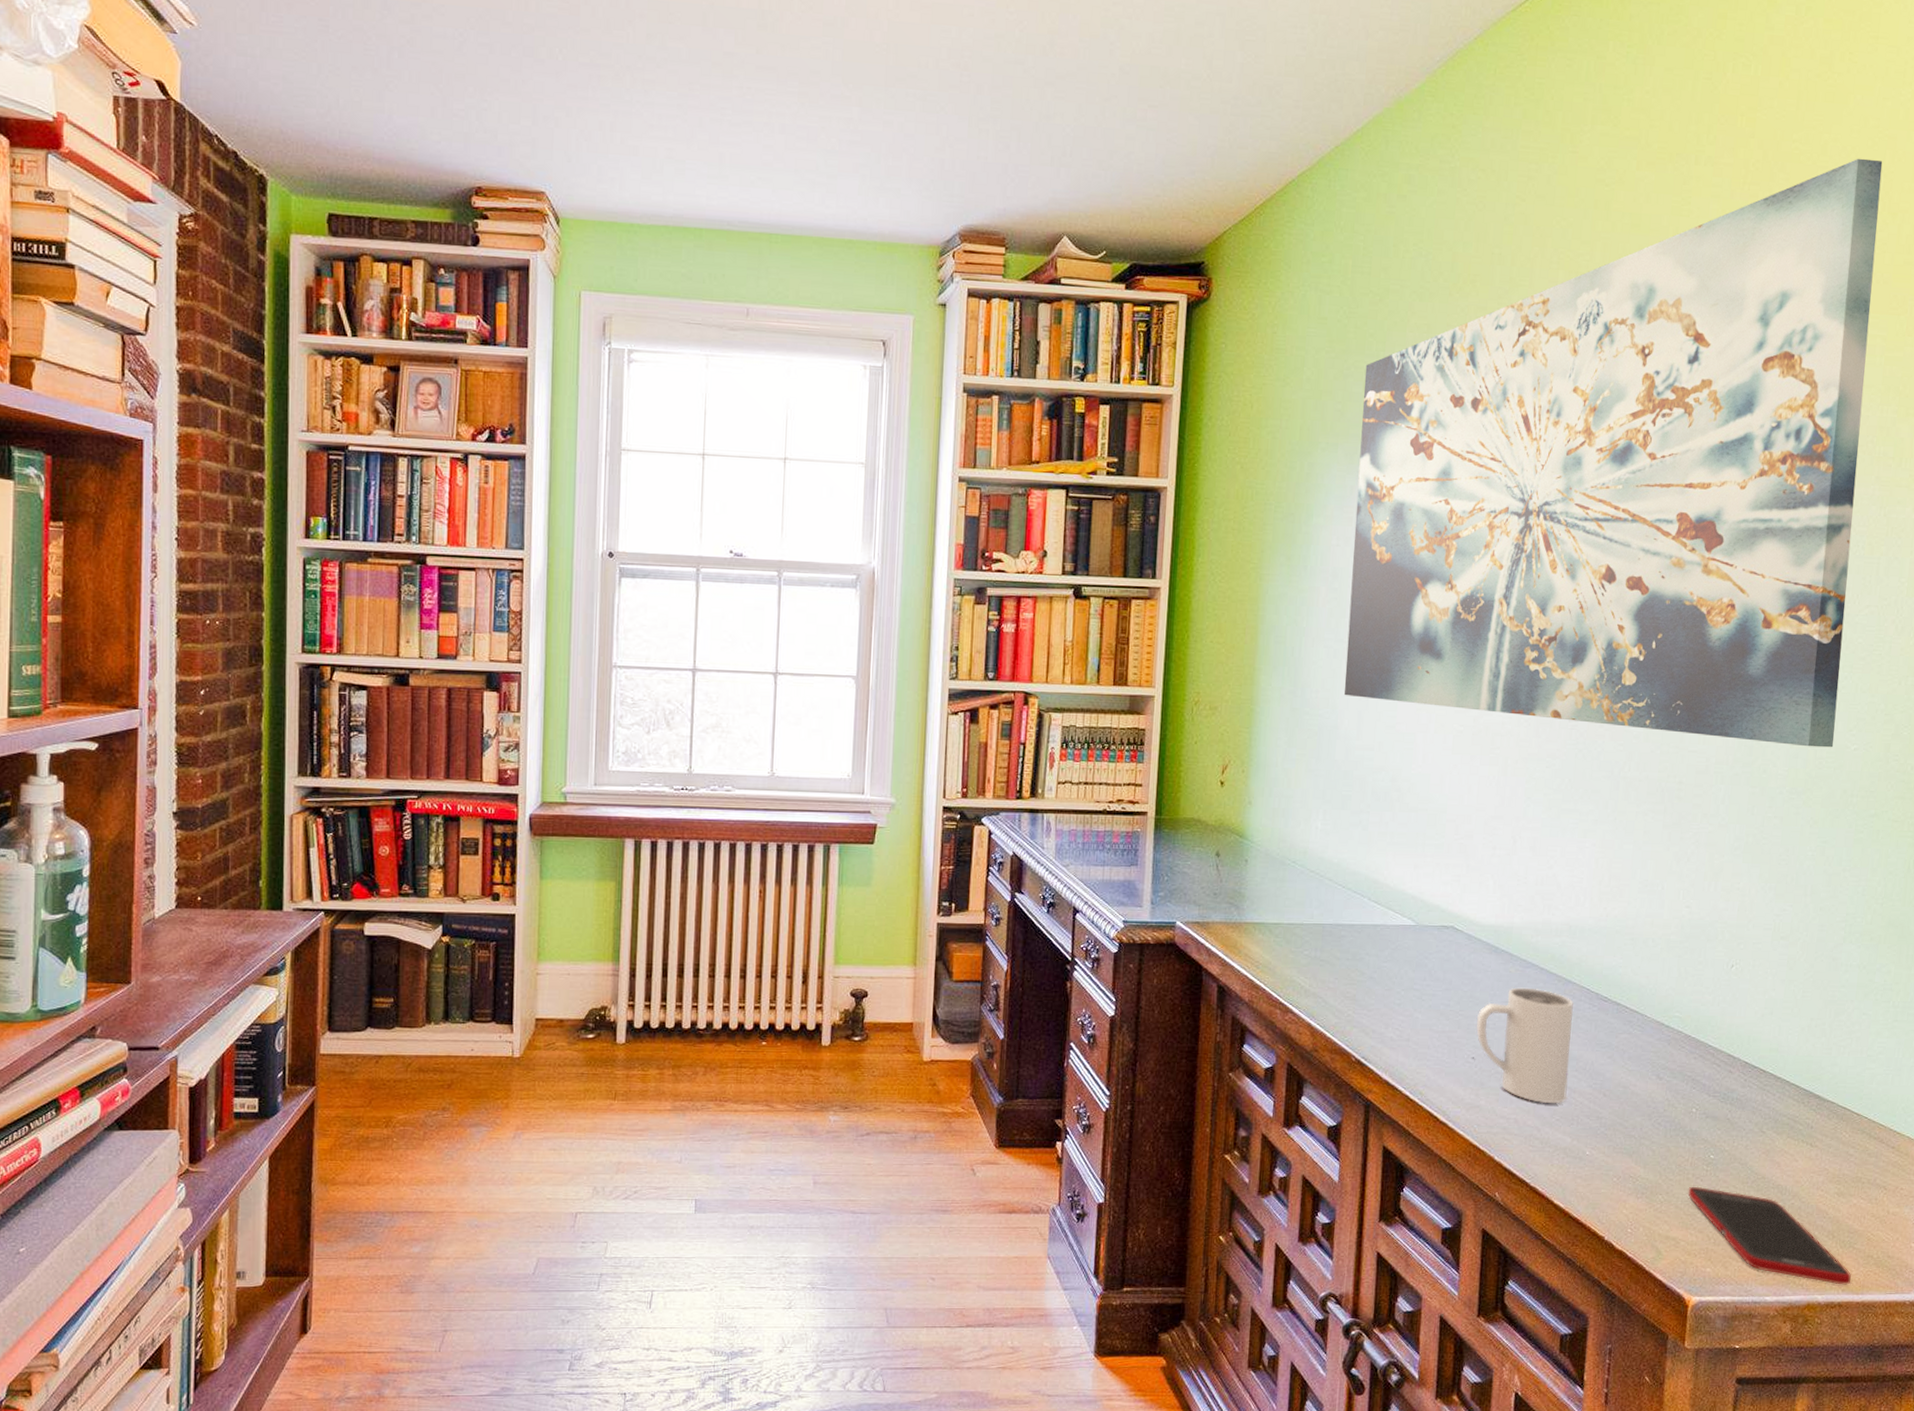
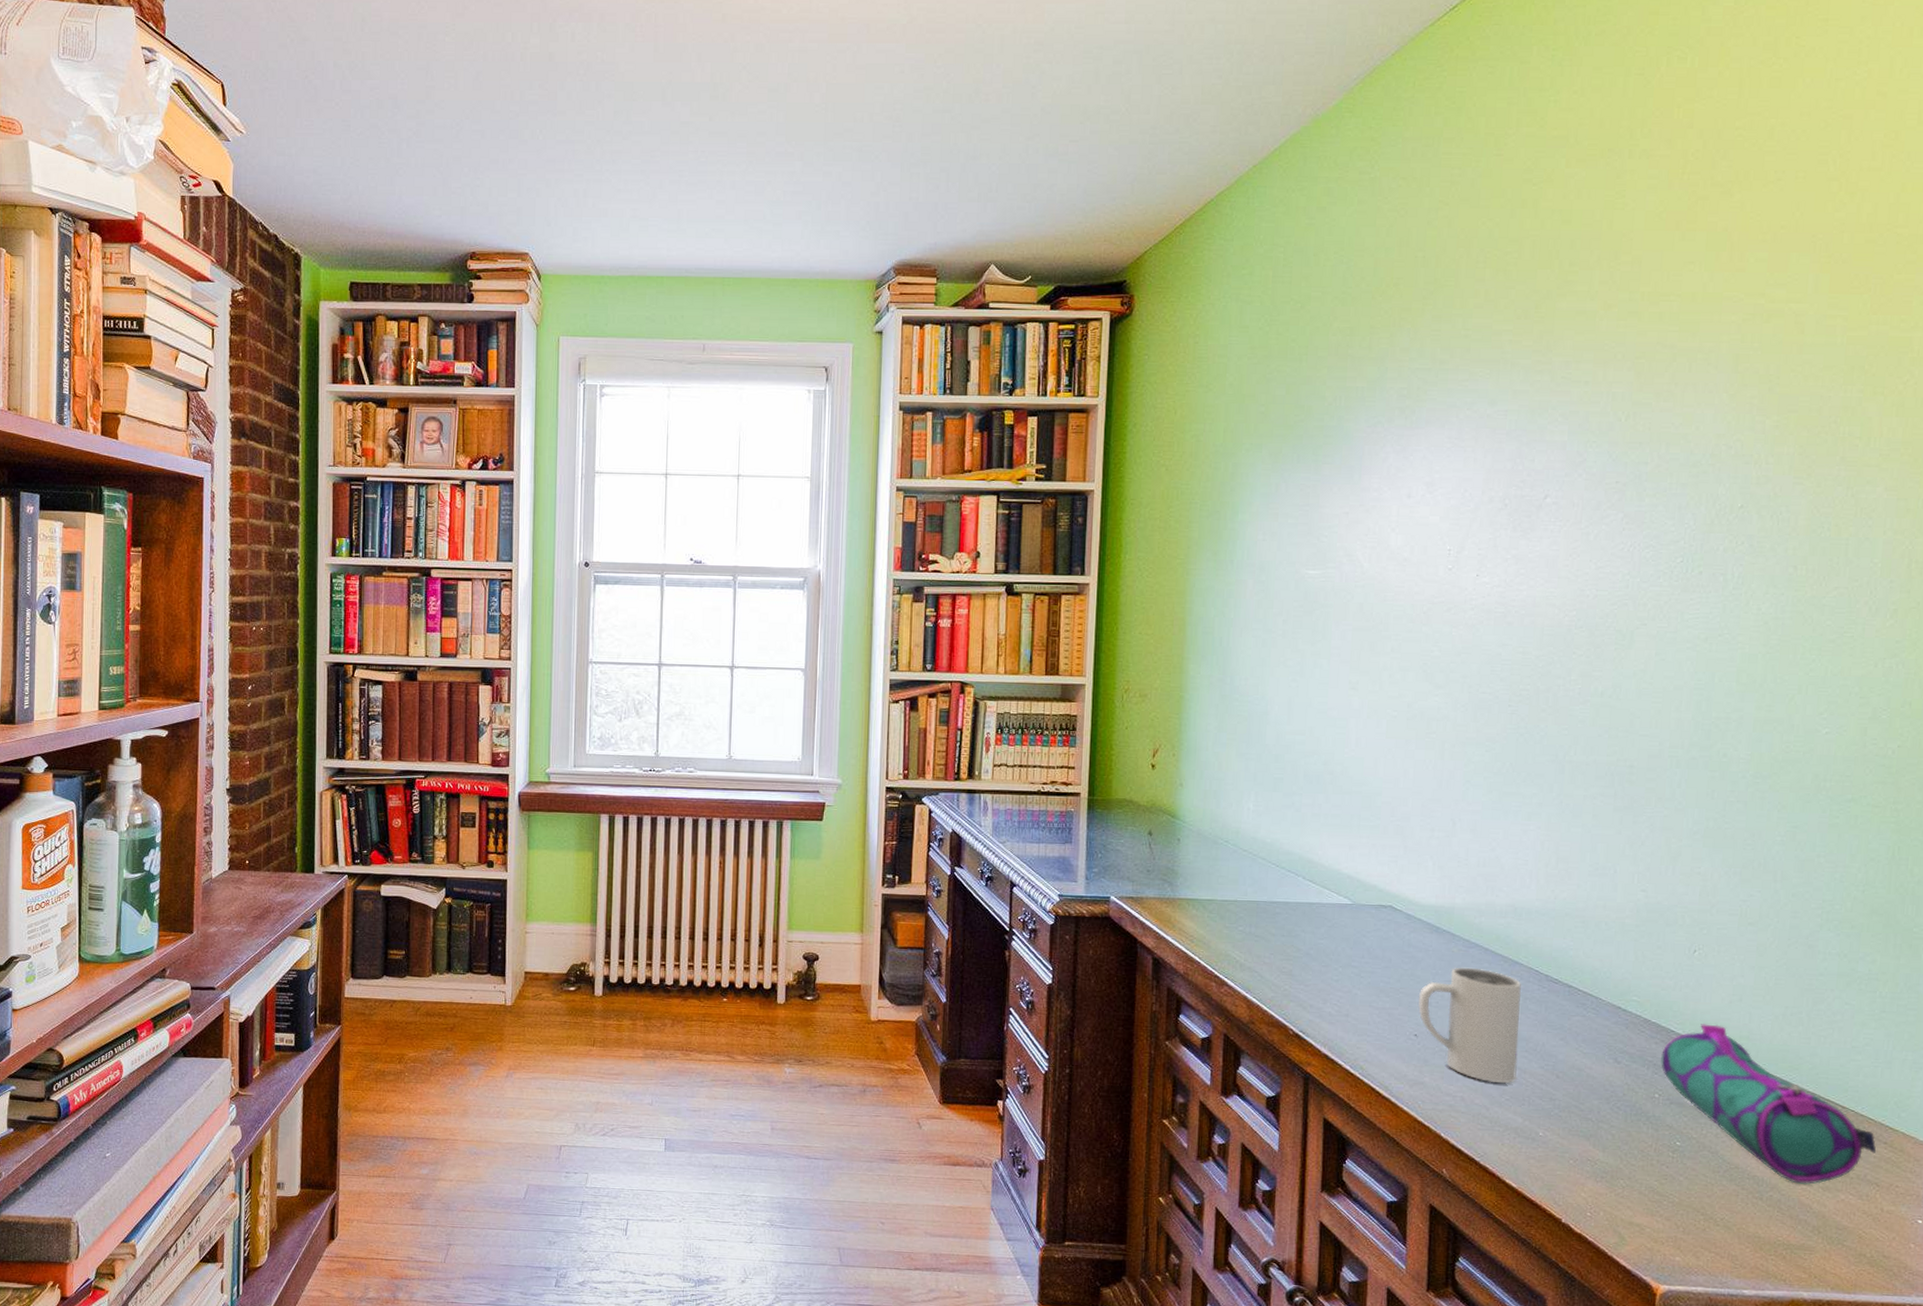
wall art: present [1344,158,1883,748] -> none [1273,140,1838,732]
cell phone: present [1688,1186,1851,1285] -> none [1652,1173,1841,1283]
pencil case: none [1699,1038,1886,1191] -> present [1661,1024,1877,1184]

